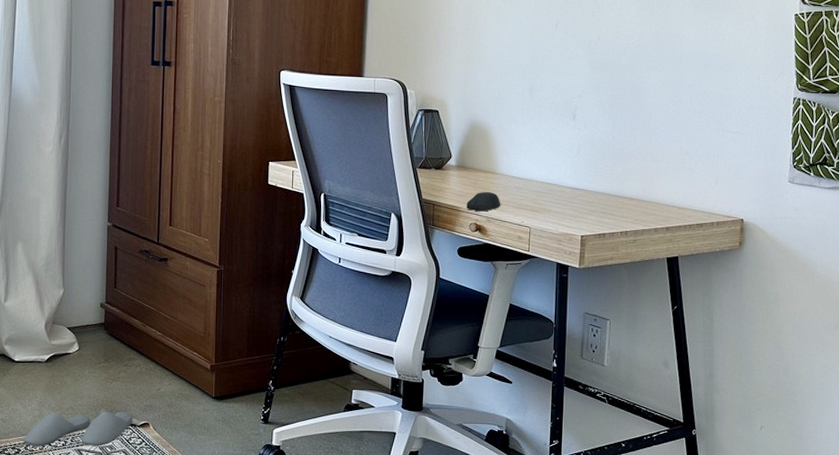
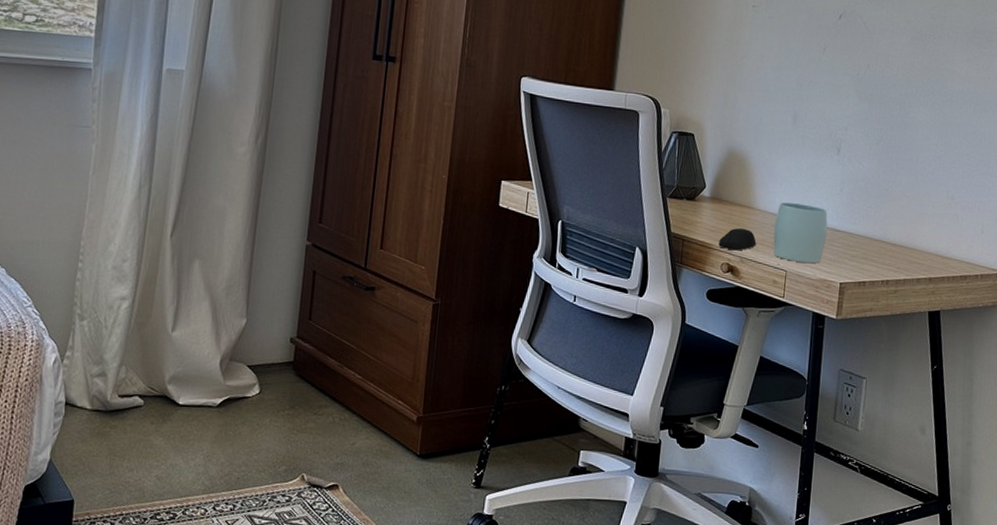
slippers: present [24,411,132,446] -> none [182,467,319,512]
mug: none [517,166,567,219] -> present [773,202,828,263]

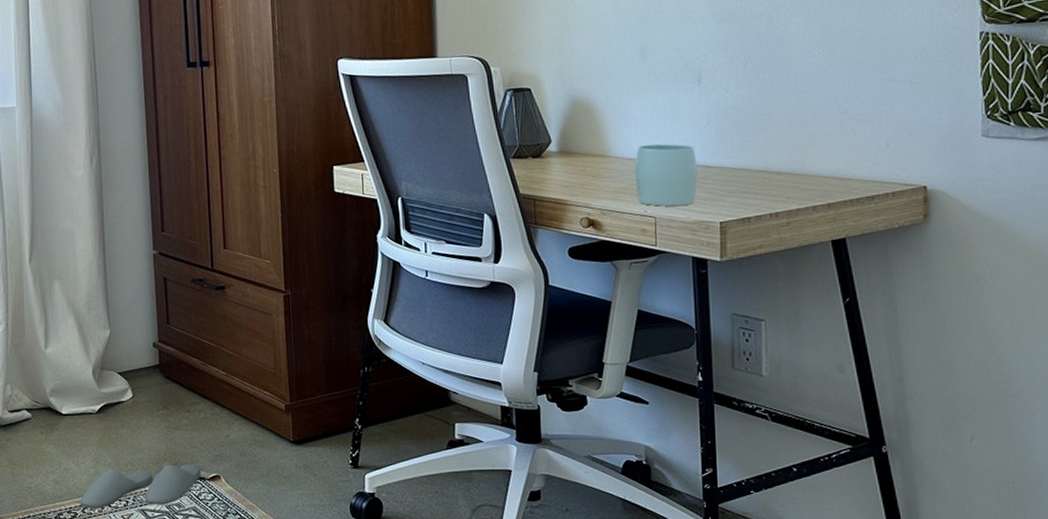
slippers: none [182,467,319,512] -> present [80,464,201,508]
computer mouse: present [718,228,757,251] -> none [574,178,617,203]

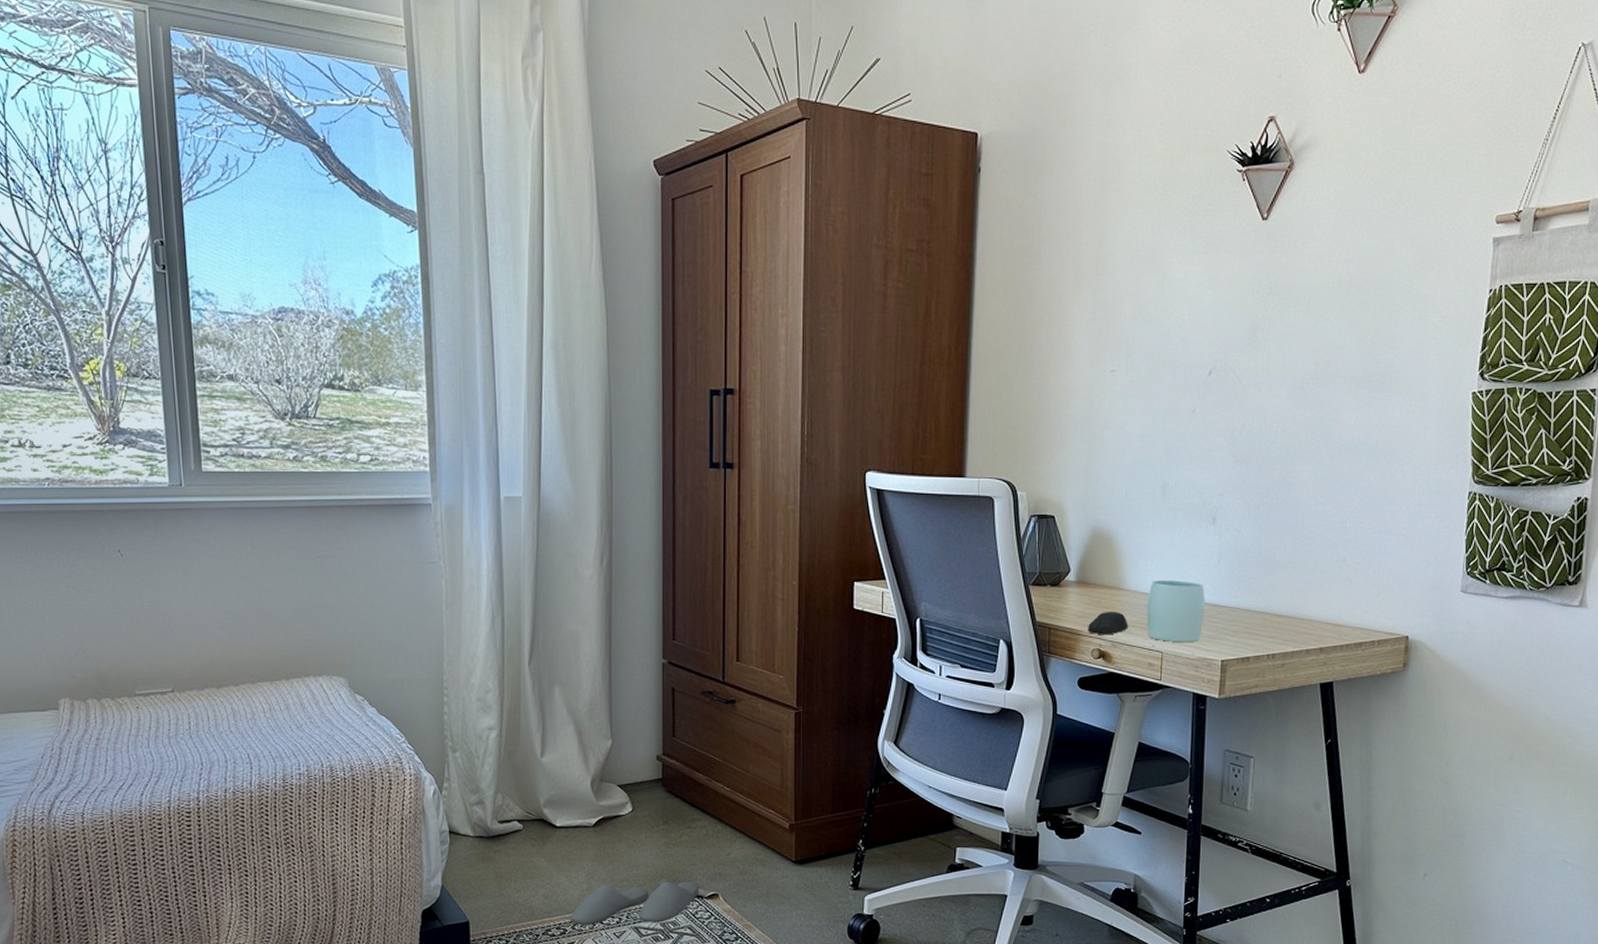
computer mouse: none [574,178,617,203] -> present [1088,611,1128,635]

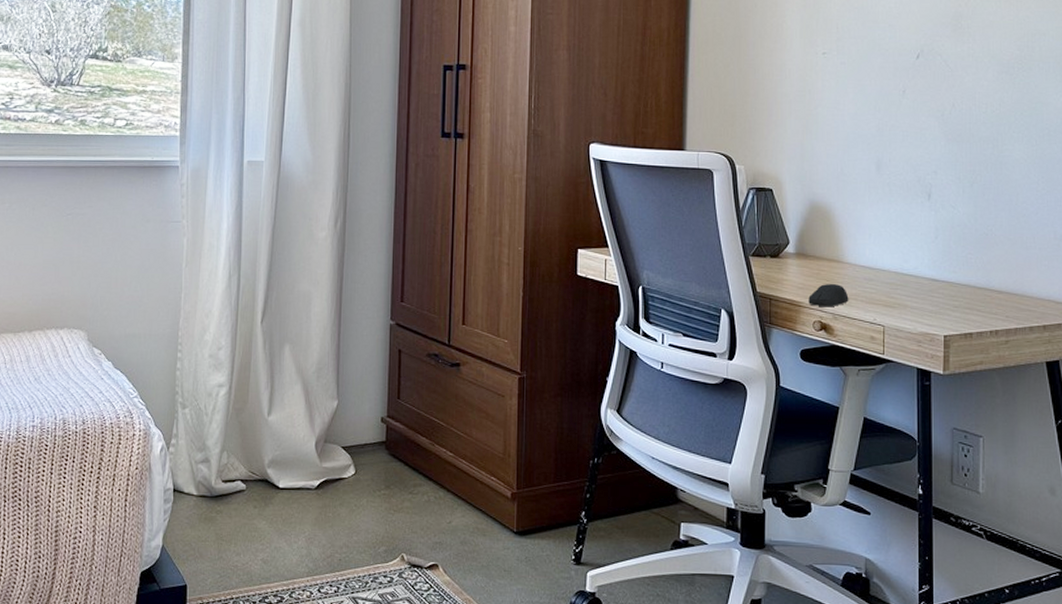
slippers: present [570,881,698,925] -> none [288,549,418,593]
mug: present [1146,581,1206,642] -> none [867,254,925,316]

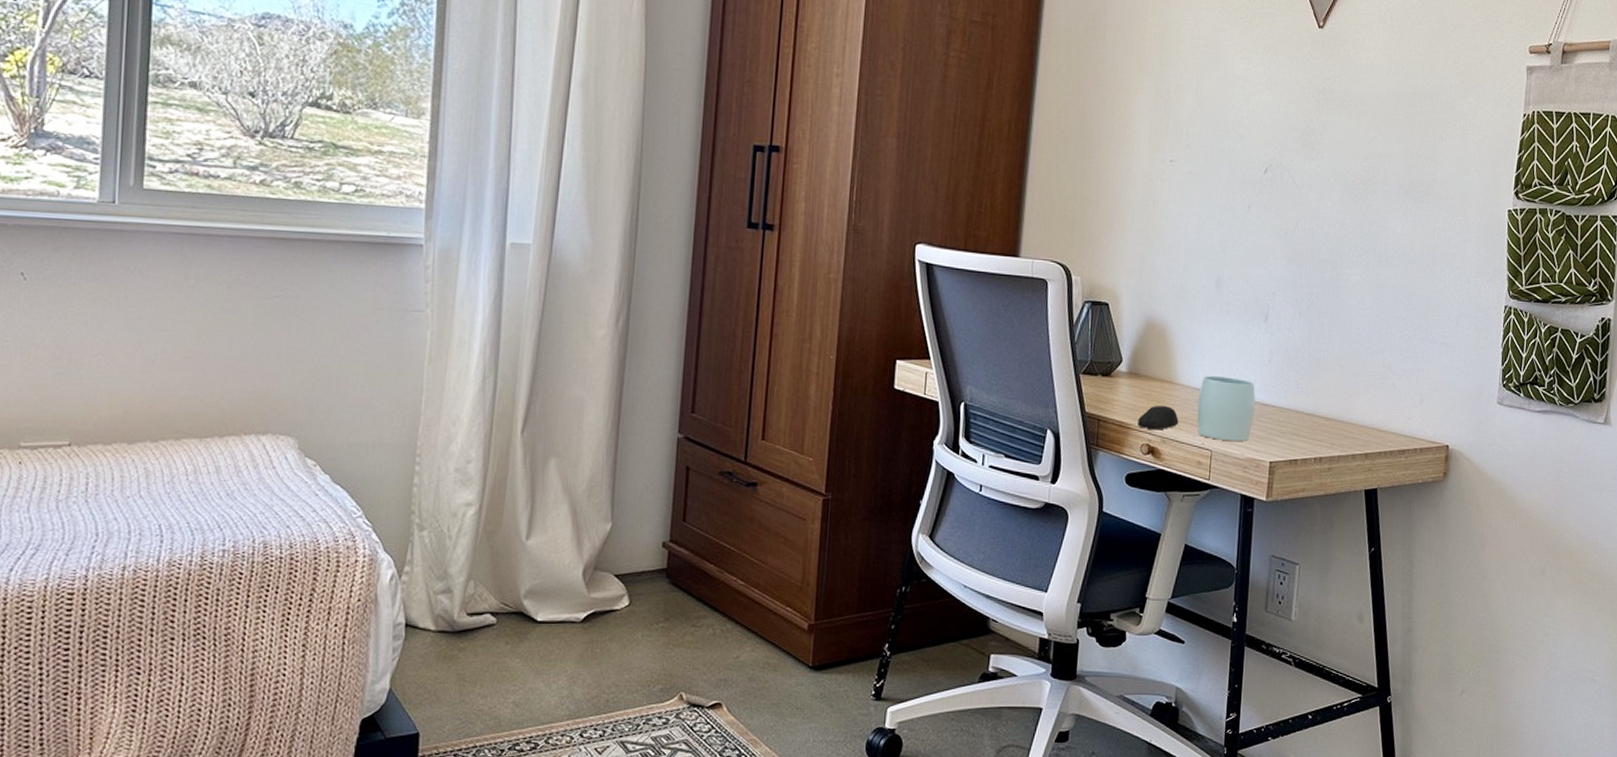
mug: none [867,254,925,316] -> present [1197,376,1256,441]

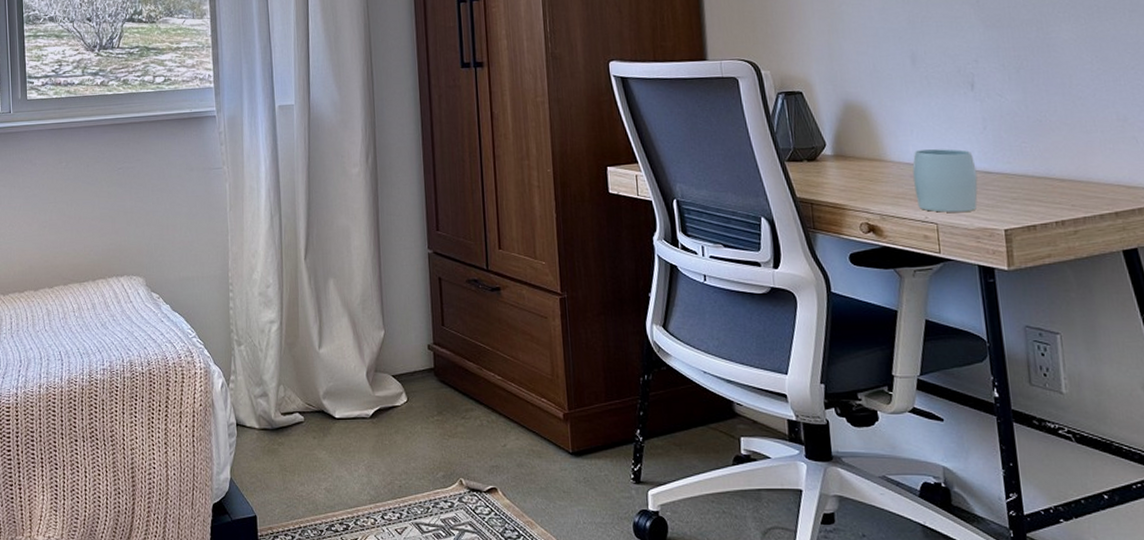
computer mouse: present [1137,405,1179,430] -> none [852,183,896,208]

